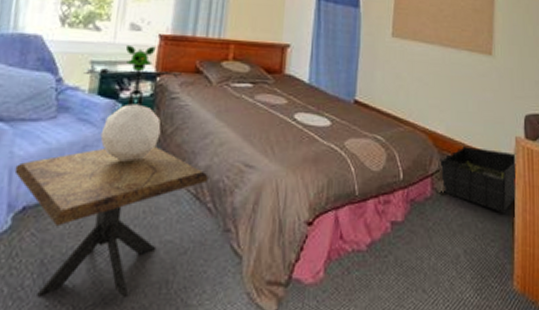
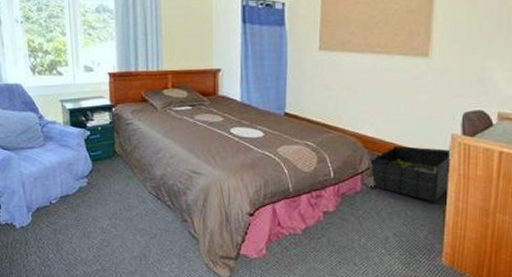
side table: present [14,146,209,299] -> none [25,161,165,267]
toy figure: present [84,44,182,162] -> none [57,83,132,174]

